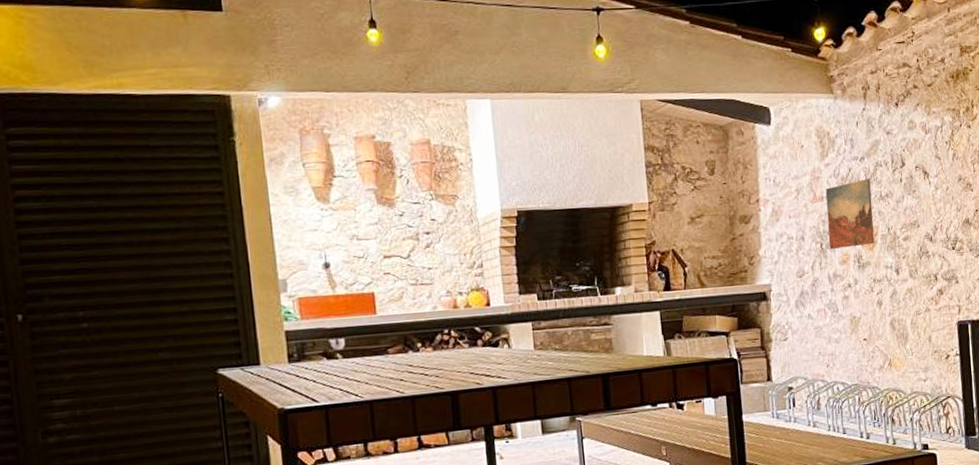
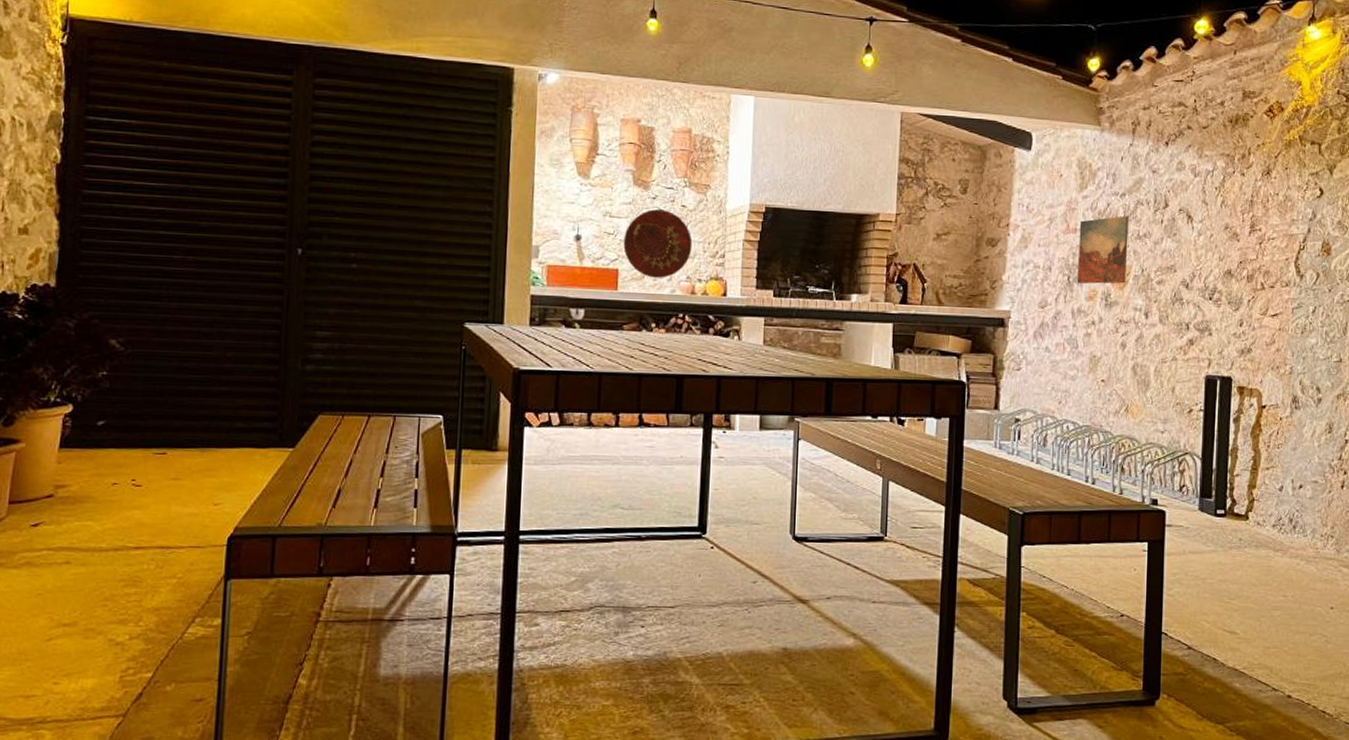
decorative platter: none [375,226,448,297] -> present [623,209,693,278]

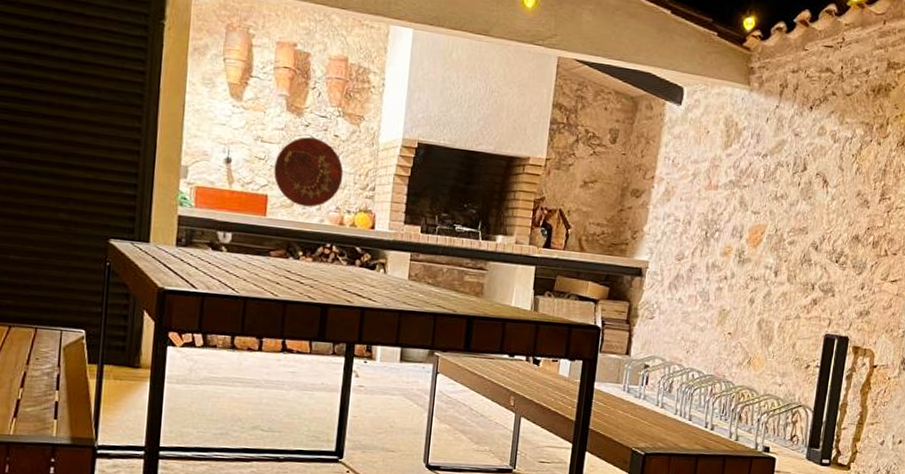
wall art: present [1076,216,1129,284] -> none [713,176,768,242]

